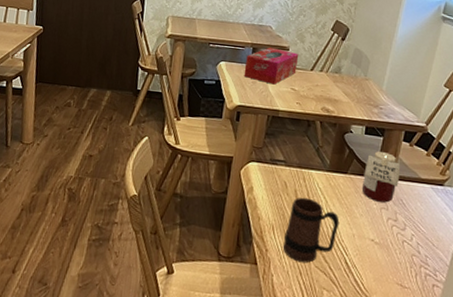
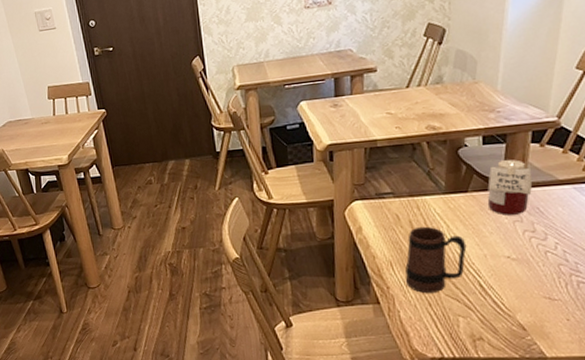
tissue box: present [244,47,299,85] -> none [328,72,390,114]

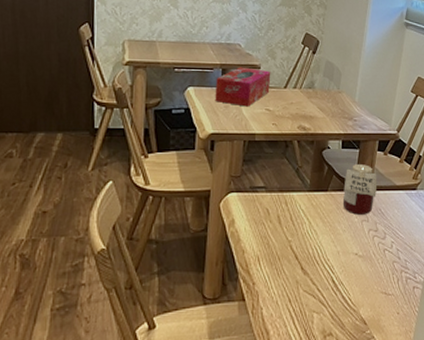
tissue box: none [328,72,390,114] -> present [215,67,271,107]
mug: present [405,226,467,294] -> none [270,222,324,290]

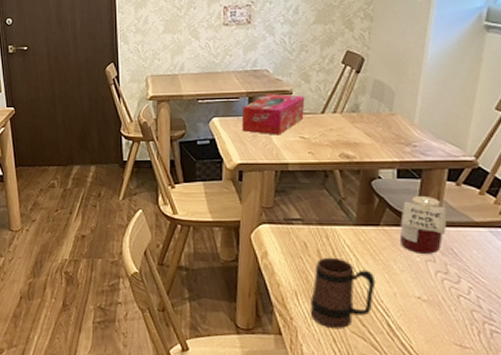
mug: none [270,222,324,290] -> present [310,257,376,329]

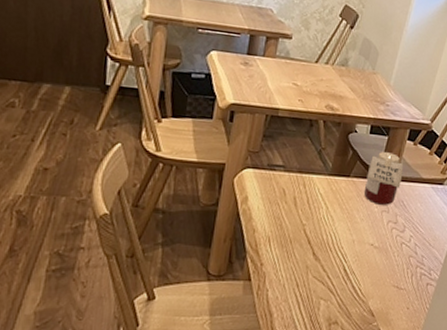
tissue box: present [241,93,305,135] -> none [239,34,303,79]
mug: present [310,257,376,329] -> none [279,204,340,275]

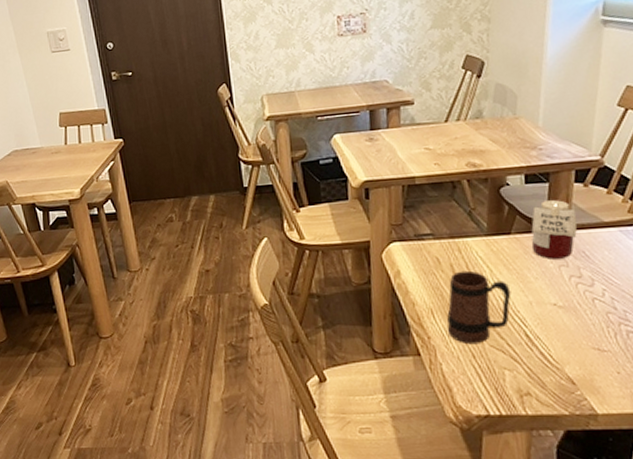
mug: none [279,204,340,275] -> present [447,270,511,345]

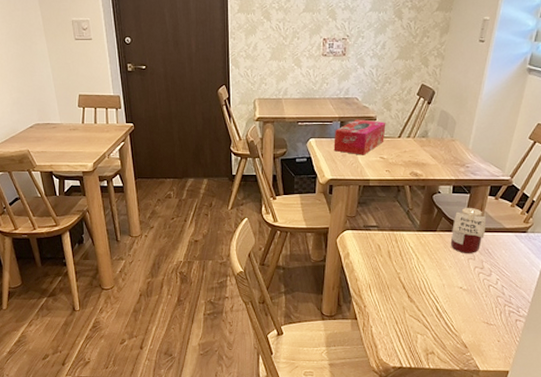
tissue box: none [364,104,428,149] -> present [333,119,386,155]
mug: present [447,270,511,345] -> none [379,257,431,314]

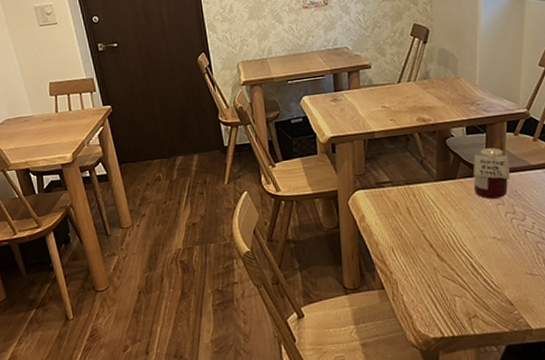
tissue box: present [333,119,386,155] -> none [328,68,384,108]

